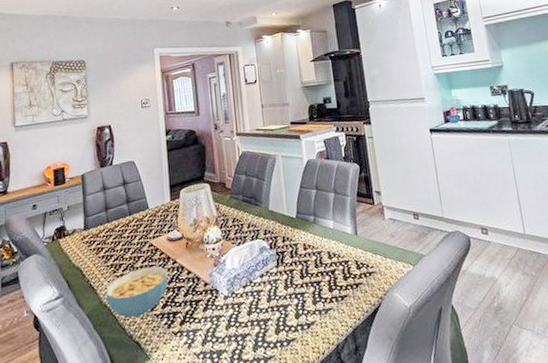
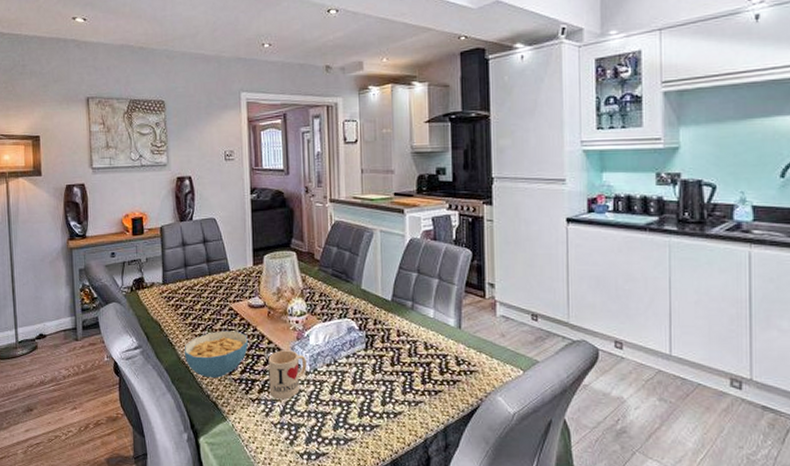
mug: none [188,277,225,329] -> present [268,350,307,400]

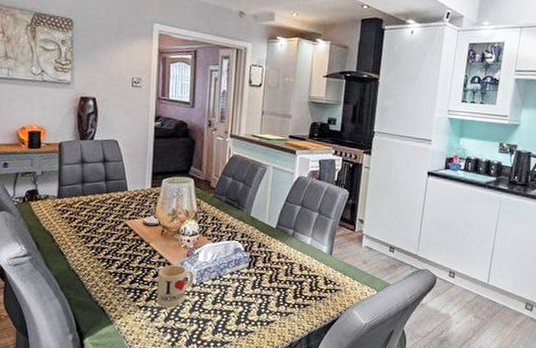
cereal bowl: present [184,330,248,379] -> none [75,244,140,287]

